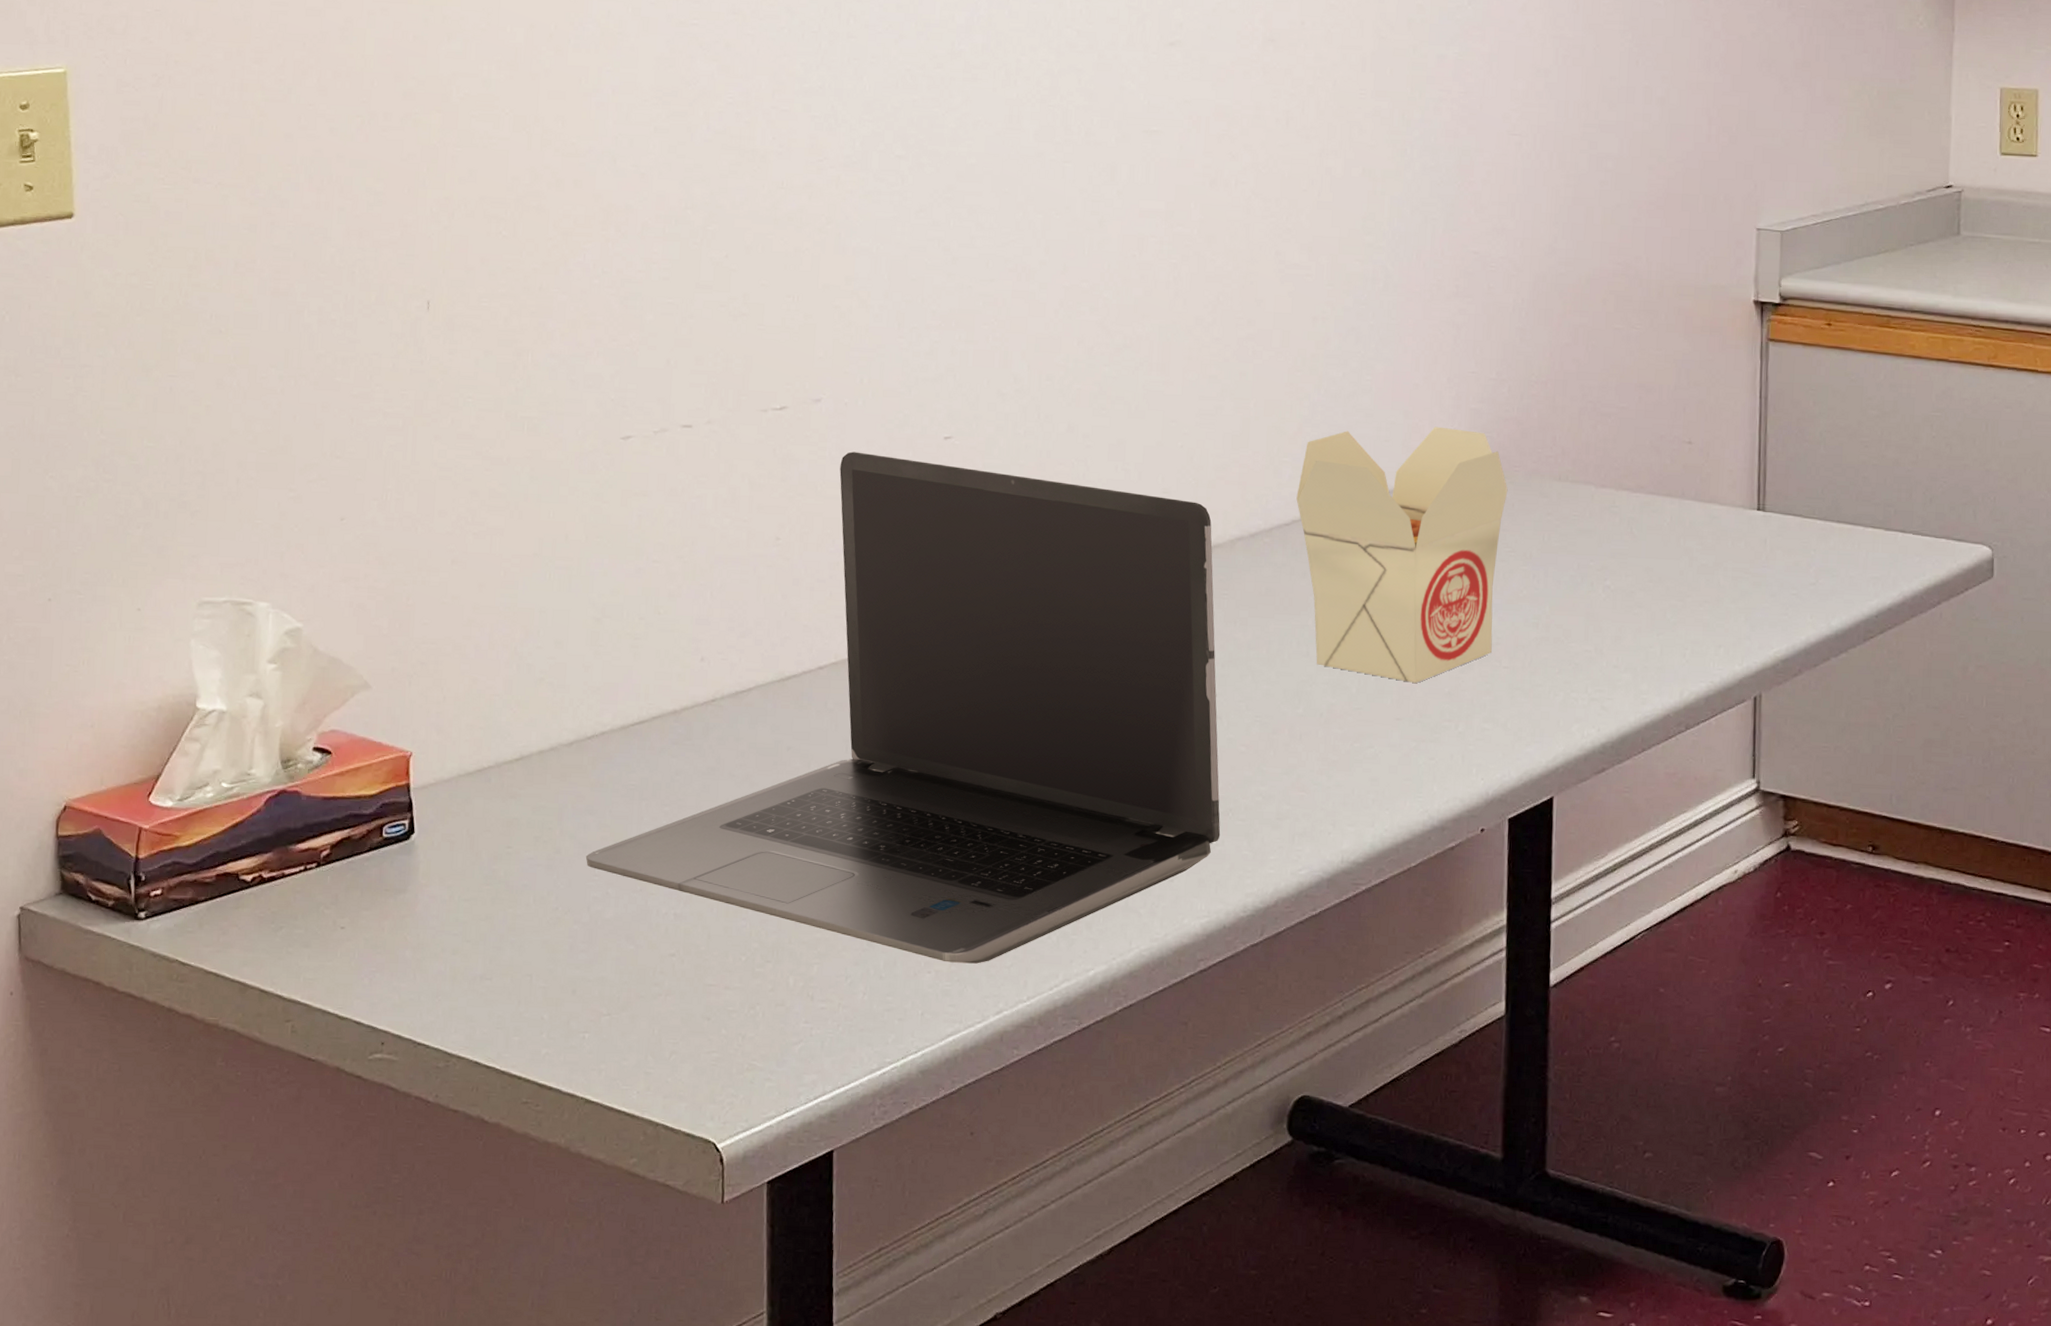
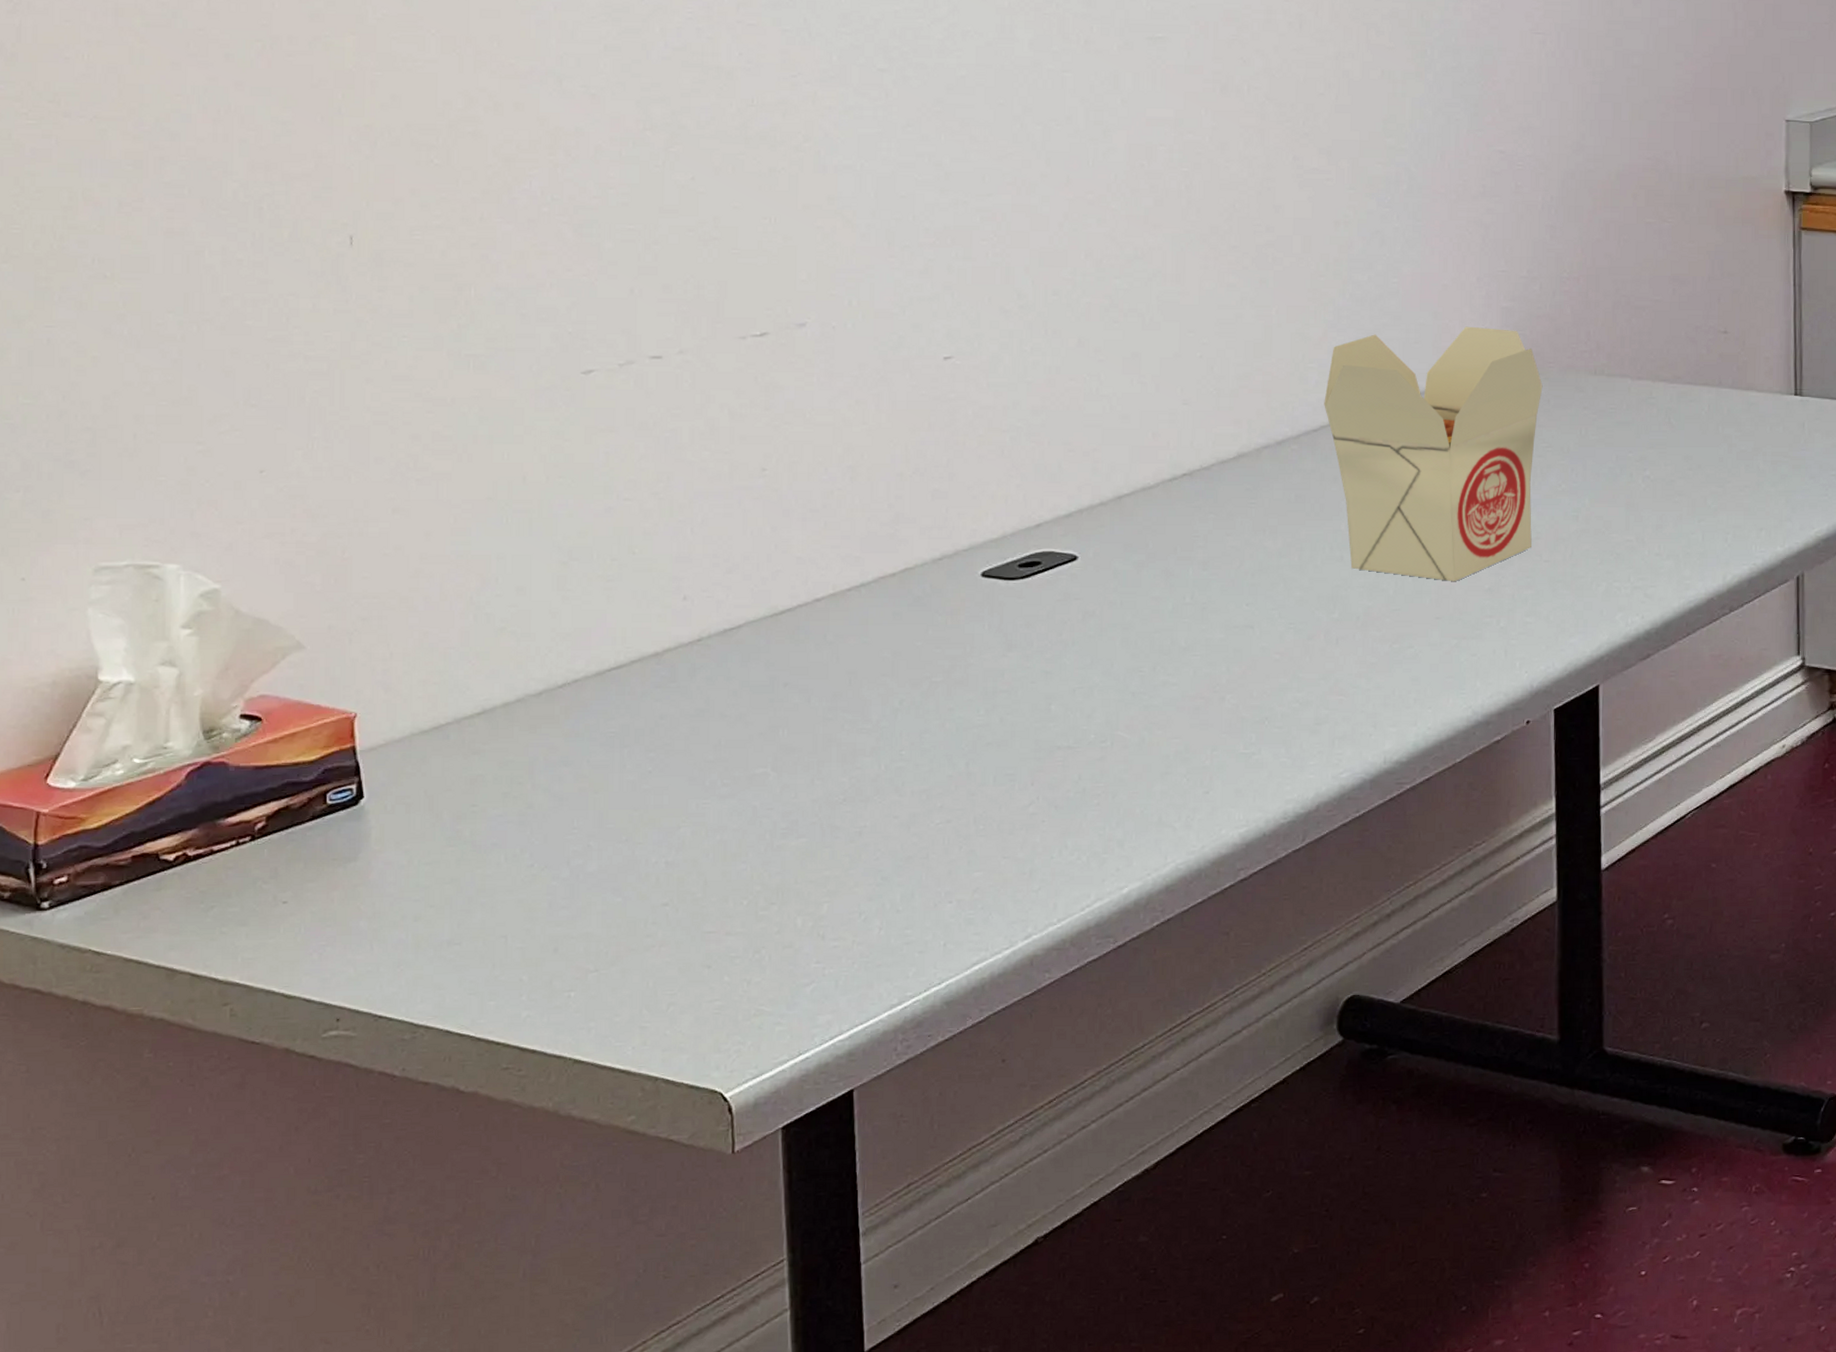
laptop computer: present [585,451,1221,964] -> none [562,376,1257,891]

